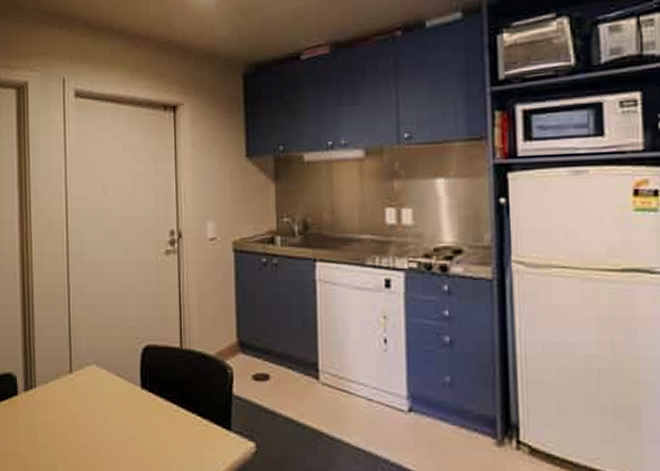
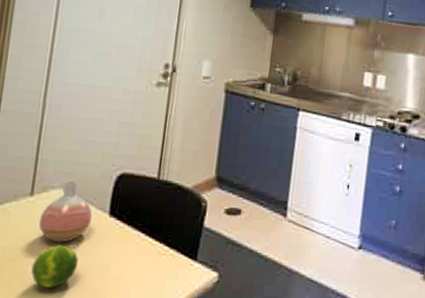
vase: none [80,356,126,417] -> present [38,180,93,243]
fruit: none [81,418,121,461] -> present [31,244,79,288]

